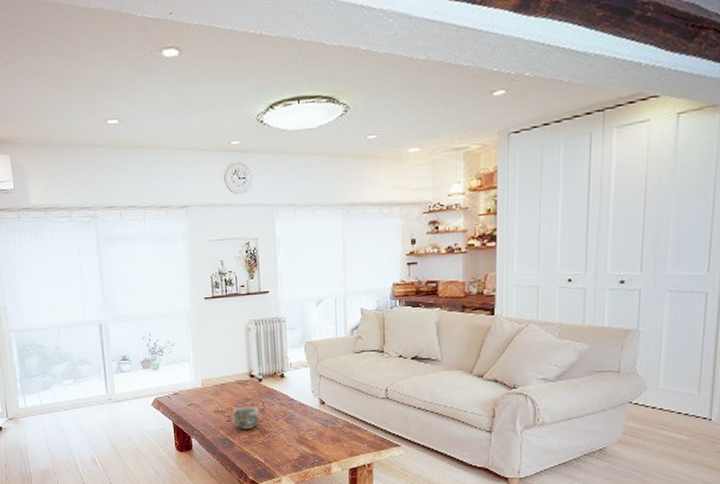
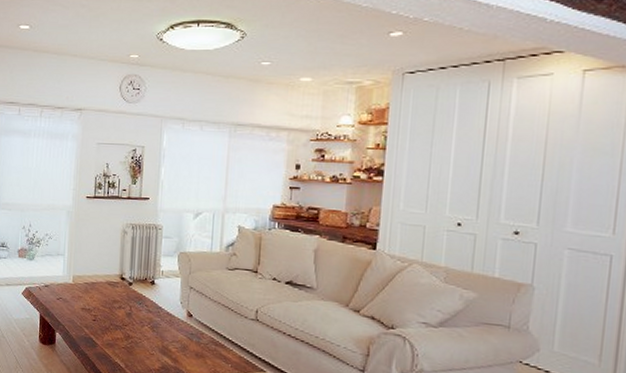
ceramic bowl: present [232,406,260,429] -> none [98,307,125,332]

